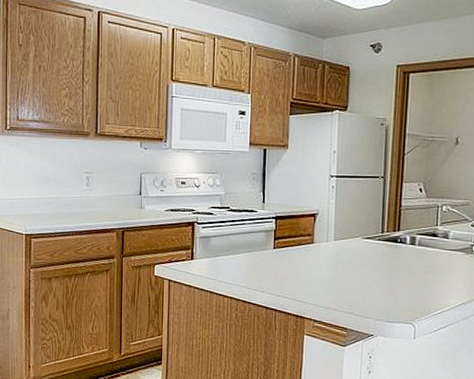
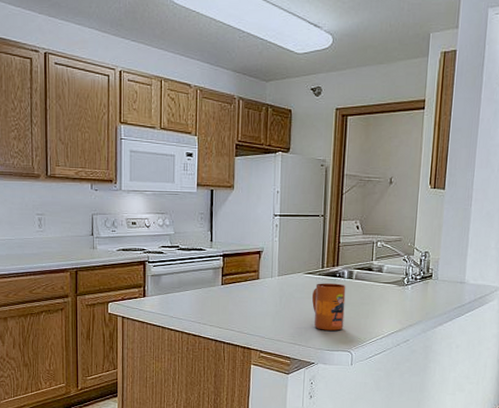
mug: none [370,249,408,301] -> present [311,283,346,331]

